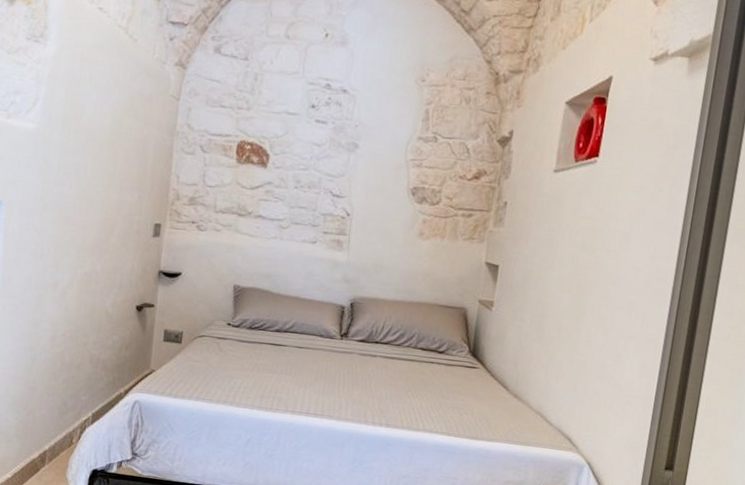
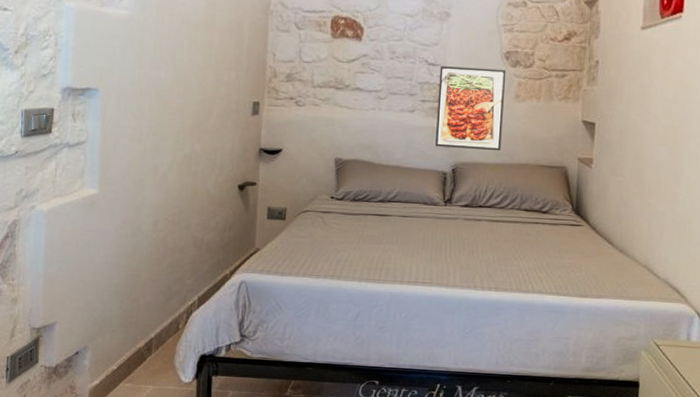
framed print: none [335,198,412,288] -> present [435,66,507,151]

